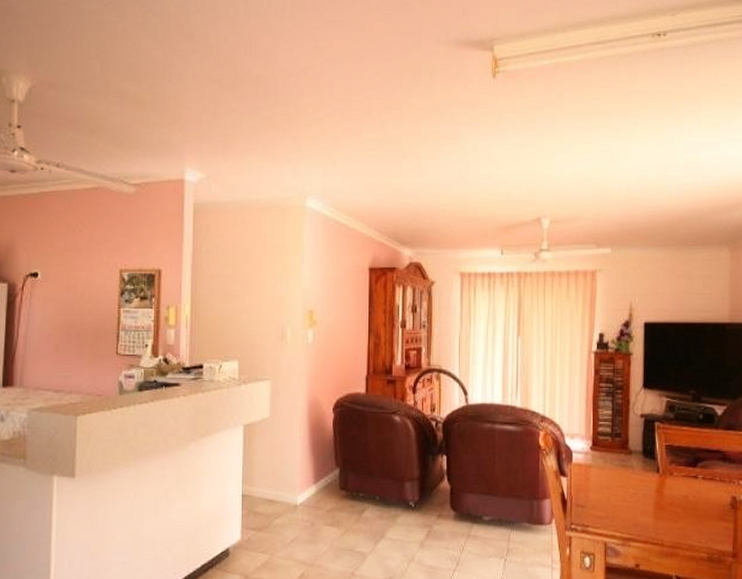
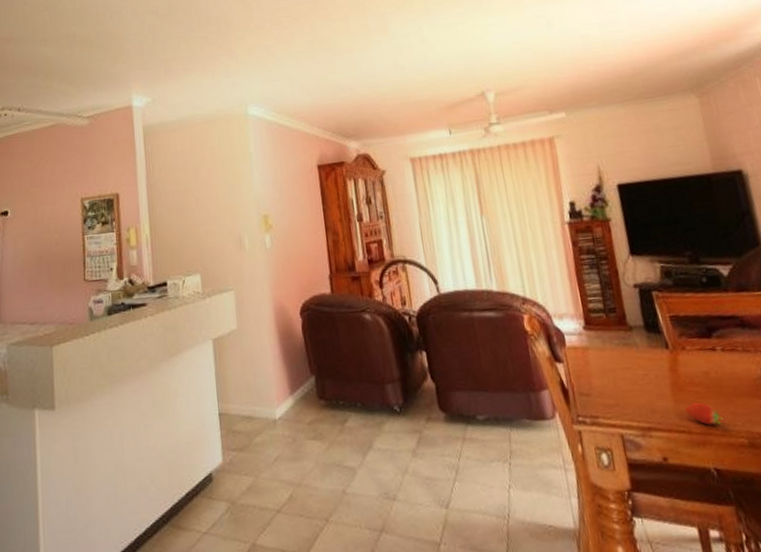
fruit: none [662,521,691,541] -> present [685,402,723,426]

